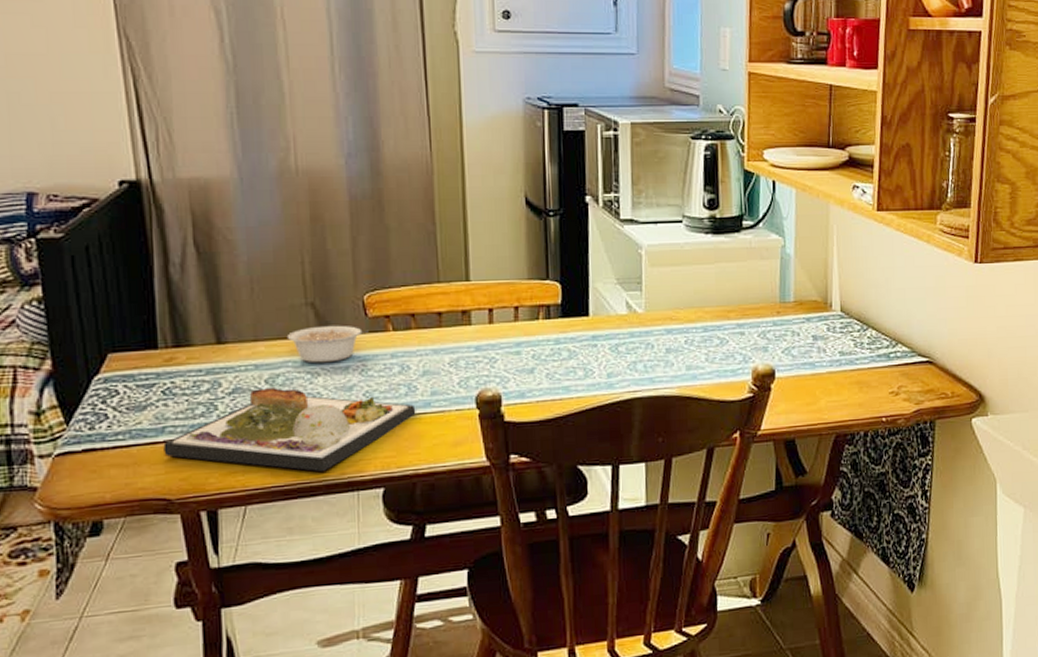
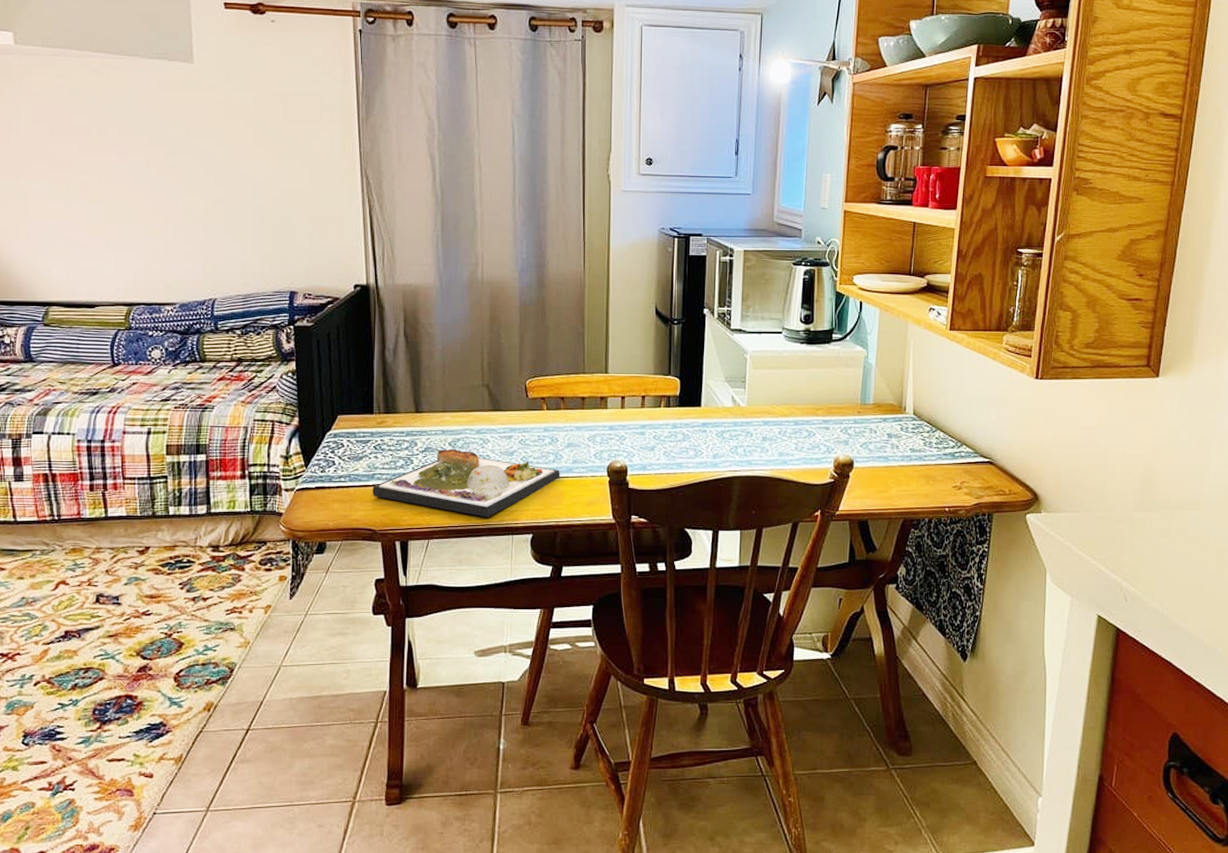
legume: present [286,325,369,363] -> none [467,403,528,432]

